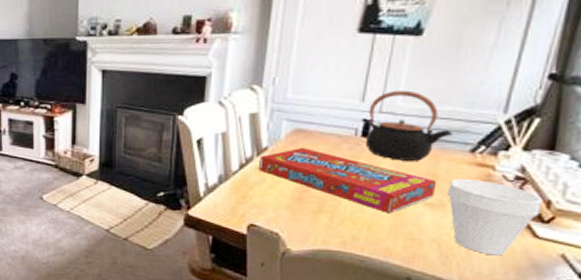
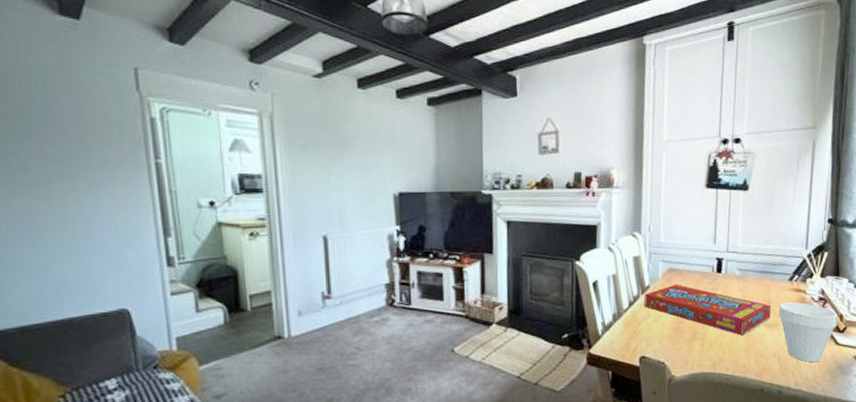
teapot: present [365,90,453,161] -> none [719,233,777,291]

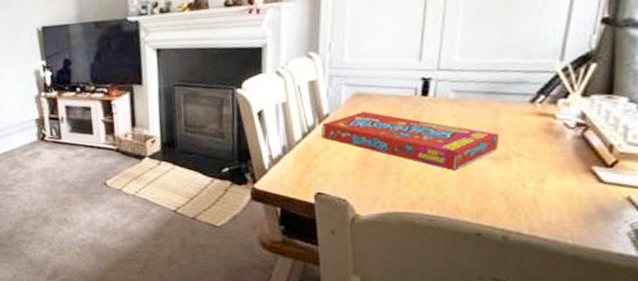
cup: present [778,301,838,363] -> none [510,129,605,204]

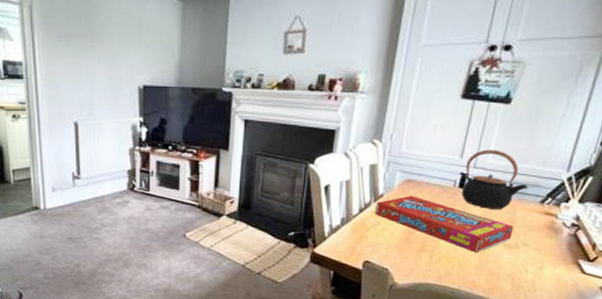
teapot: none [425,45,511,117] -> present [461,149,528,209]

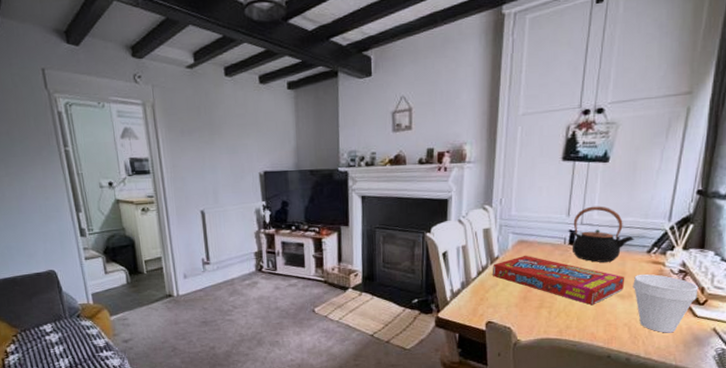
cup: none [521,224,591,288] -> present [633,273,699,333]

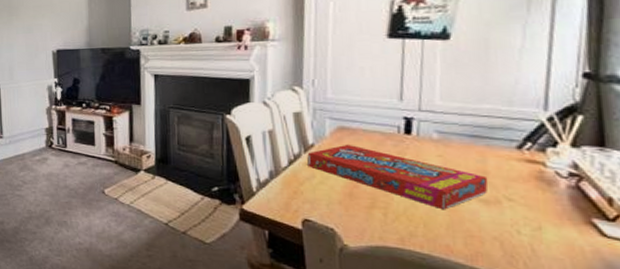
teapot: present [572,206,634,262] -> none [408,90,496,157]
cup: present [633,273,699,333] -> none [500,174,604,256]

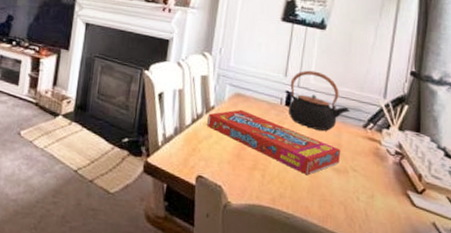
teapot: none [408,90,496,157] -> present [288,70,350,131]

